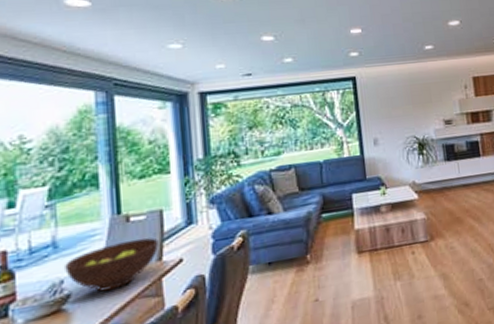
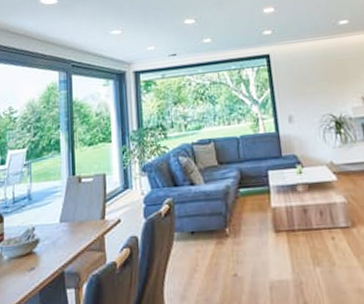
fruit bowl: present [65,238,159,292] -> none [36,198,102,241]

